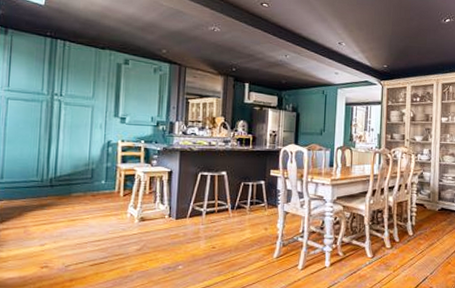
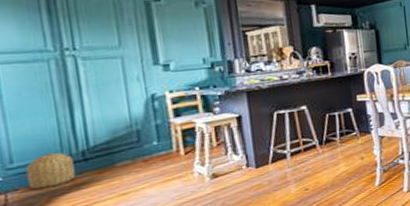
basket: none [9,175,43,203] -> present [26,152,75,190]

